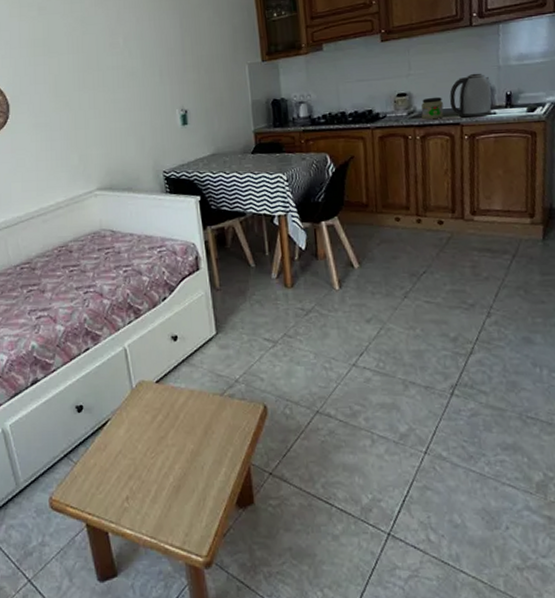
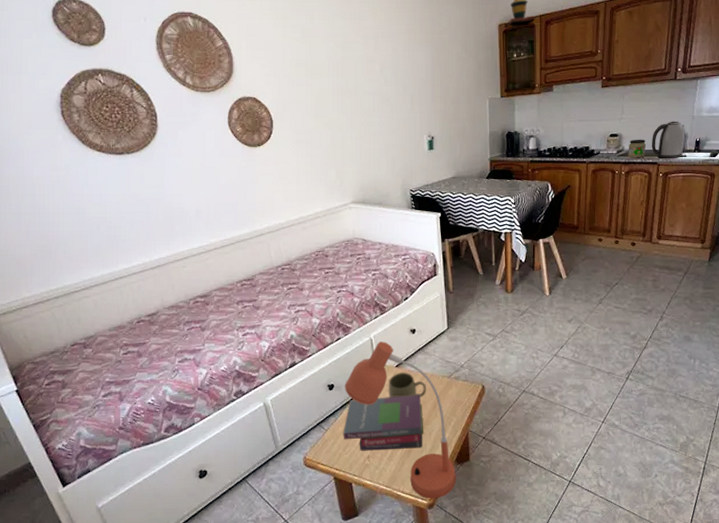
books: none [95,418,195,490] -> present [343,395,424,451]
desk lamp: none [96,351,239,555] -> present [345,341,456,499]
mug: none [147,390,194,422] -> present [388,373,426,398]

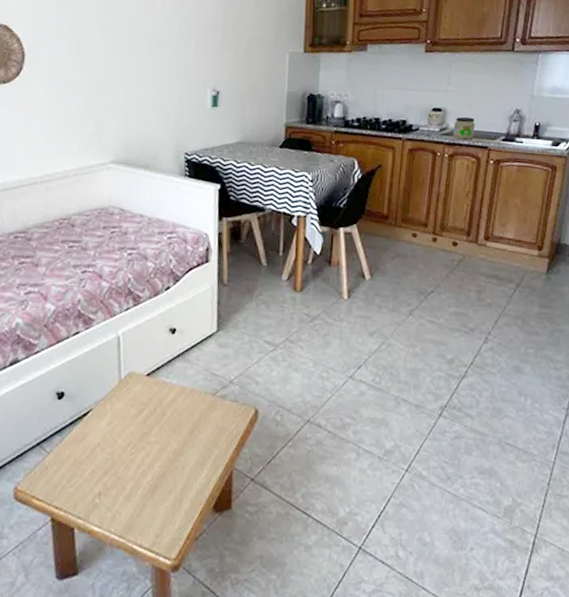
books: present [343,395,424,451] -> none [69,414,177,487]
desk lamp: present [345,341,456,499] -> none [78,341,213,559]
mug: present [388,373,426,398] -> none [133,384,183,418]
kettle: present [651,121,685,159] -> none [481,99,523,144]

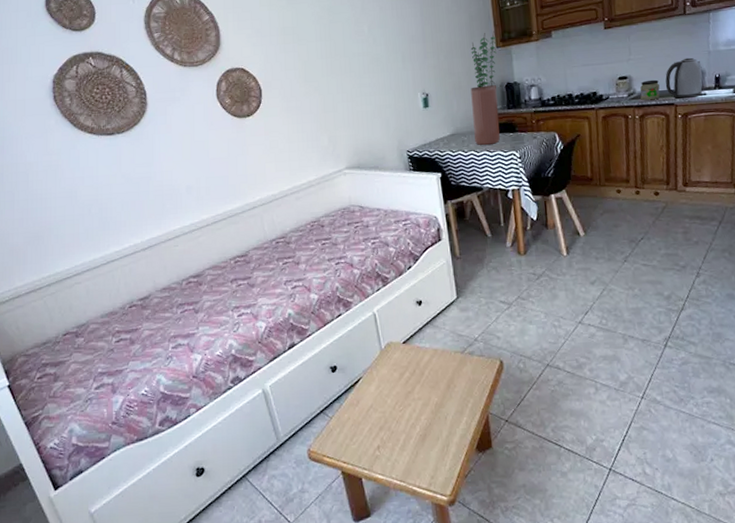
vase: none [264,32,305,161] -> present [470,30,500,145]
kettle: none [481,99,523,144] -> present [665,57,703,99]

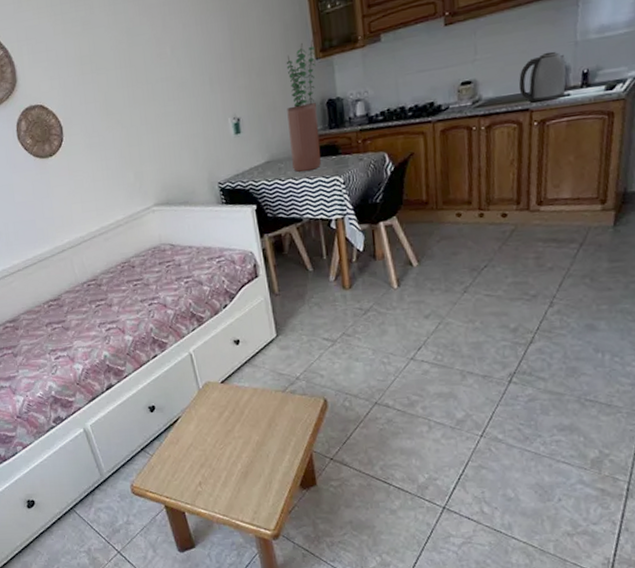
jar: present [640,79,660,101] -> none [487,81,512,109]

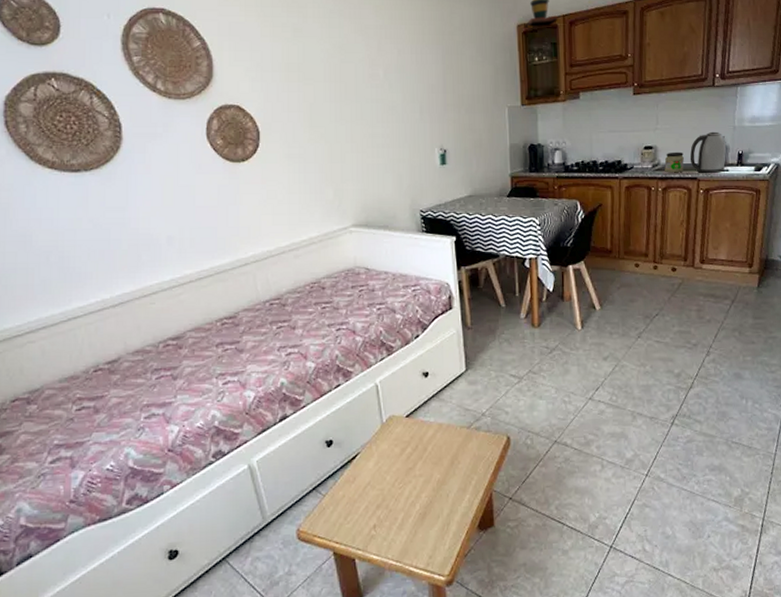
vase: present [286,39,321,172] -> none [492,86,522,209]
jar: none [487,81,512,109] -> present [664,151,684,173]

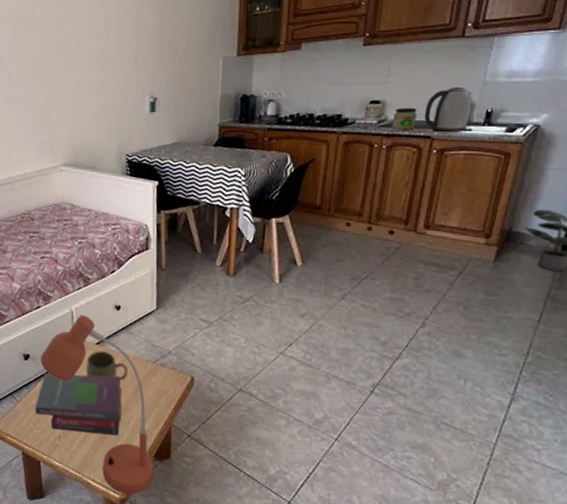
books: none [344,450,441,520] -> present [35,373,122,436]
desk lamp: none [346,387,479,575] -> present [40,315,154,495]
mug: none [397,424,442,454] -> present [85,351,128,381]

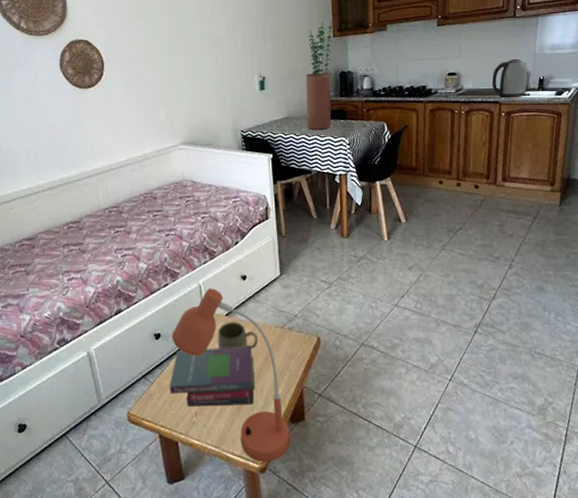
vase: none [199,36,239,158] -> present [306,20,334,130]
jar: present [392,107,417,130] -> none [467,77,486,97]

